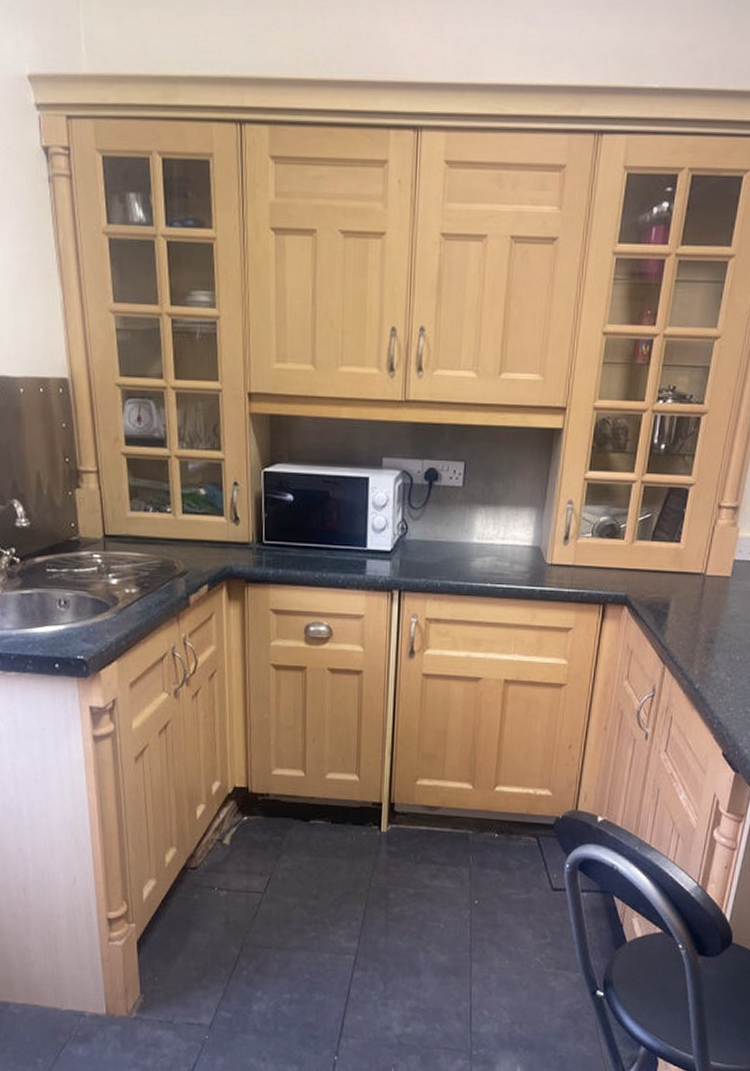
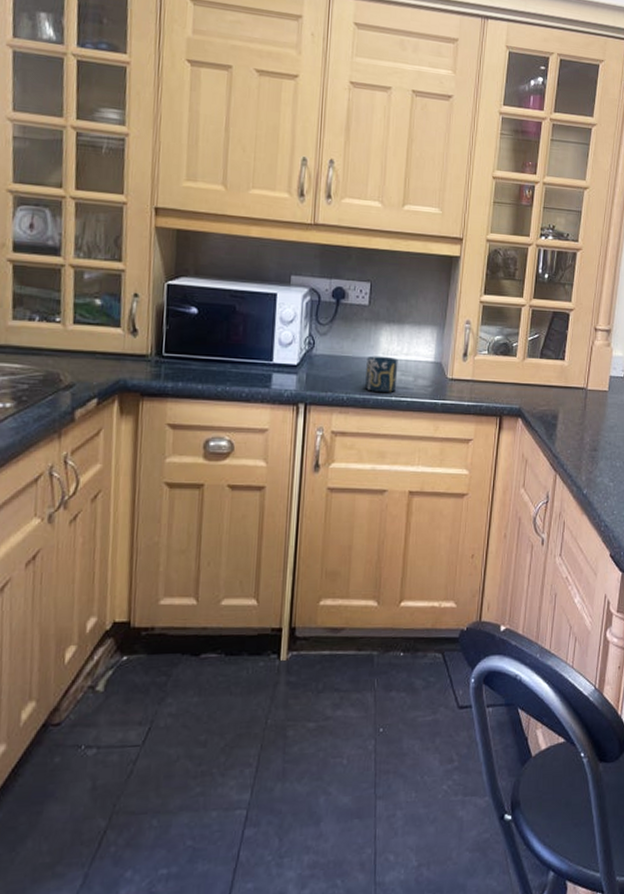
cup: none [459,540,494,578] -> present [365,356,398,392]

